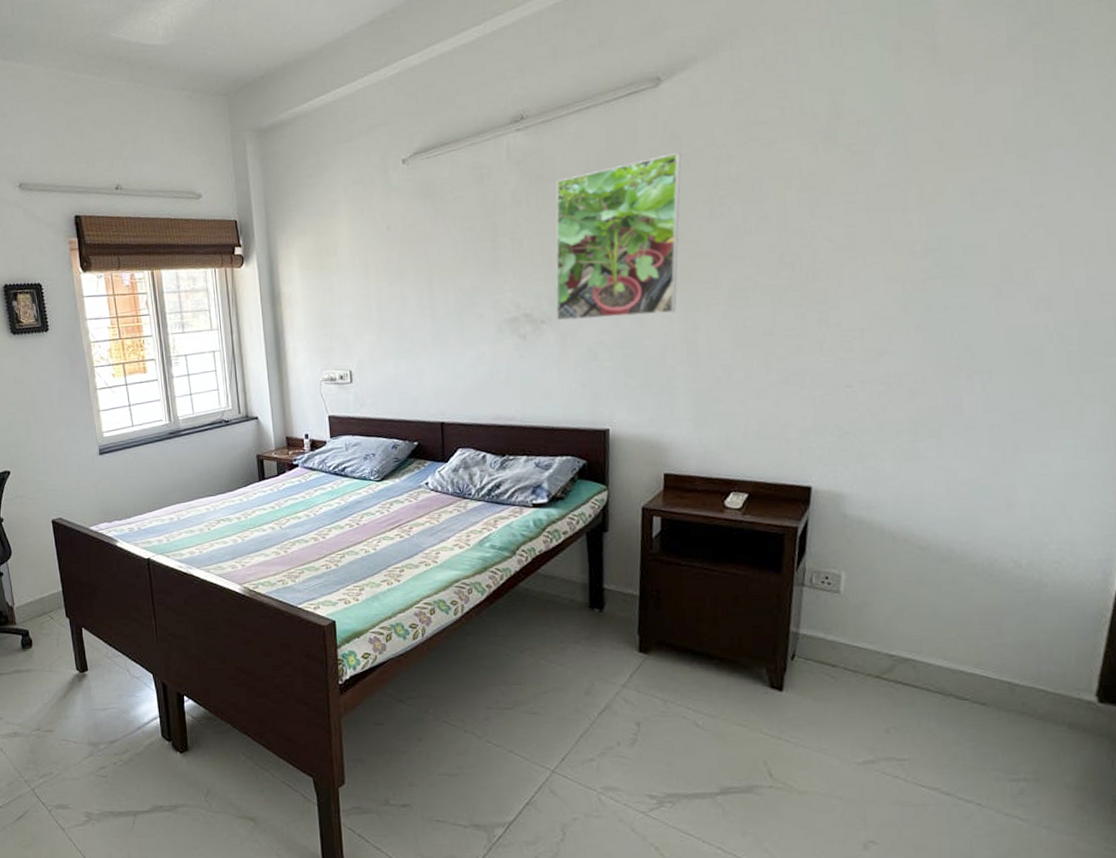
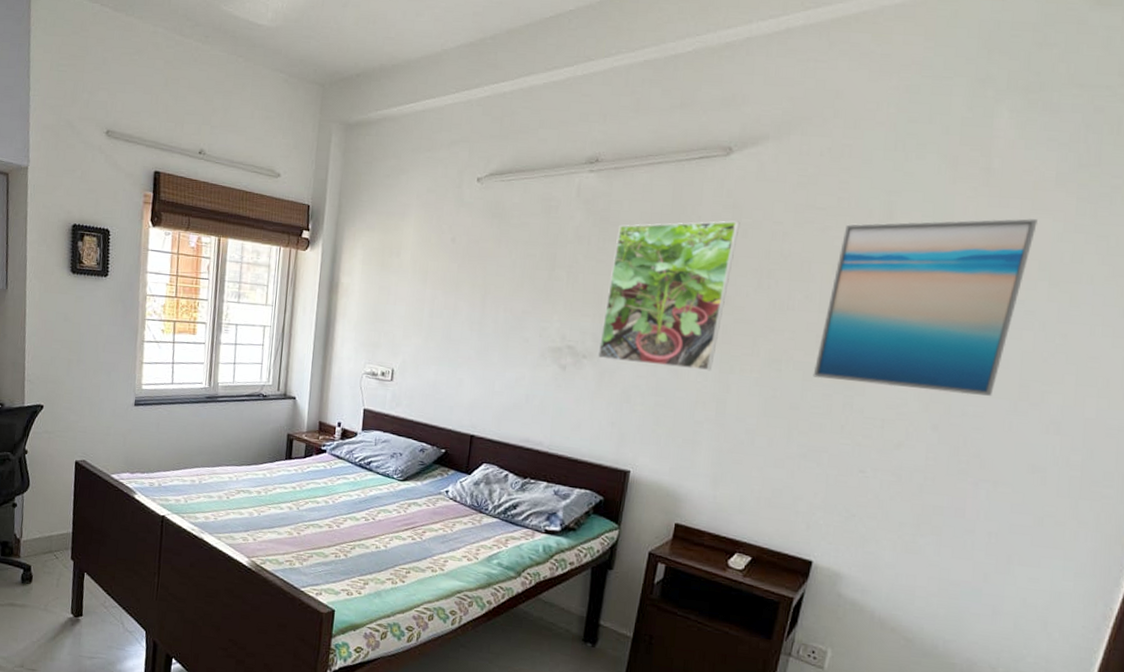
wall art: none [782,90,995,300] -> present [813,218,1037,396]

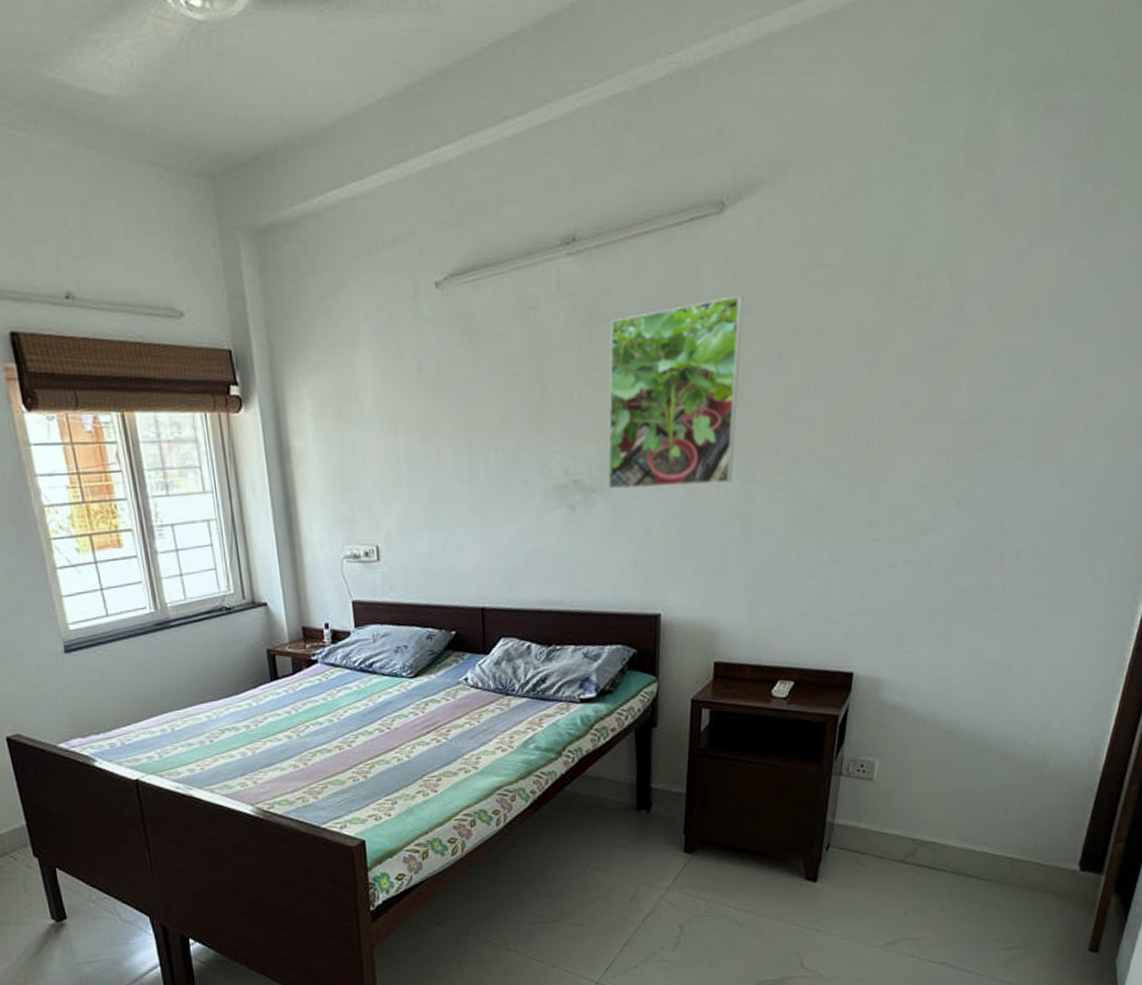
wall art: present [813,218,1037,396] -> none [836,247,1045,471]

